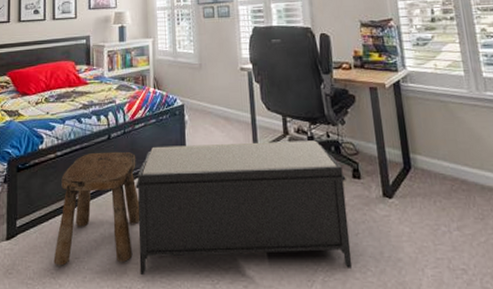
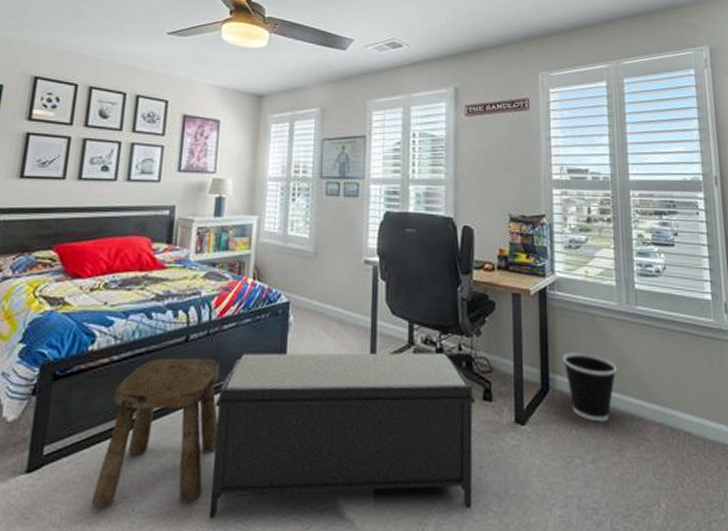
wastebasket: none [421,134,473,195] -> present [563,351,617,422]

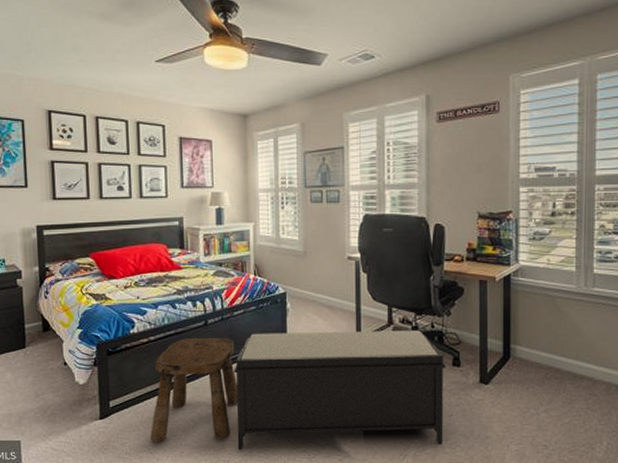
wastebasket: present [563,351,617,422] -> none [523,327,571,382]

